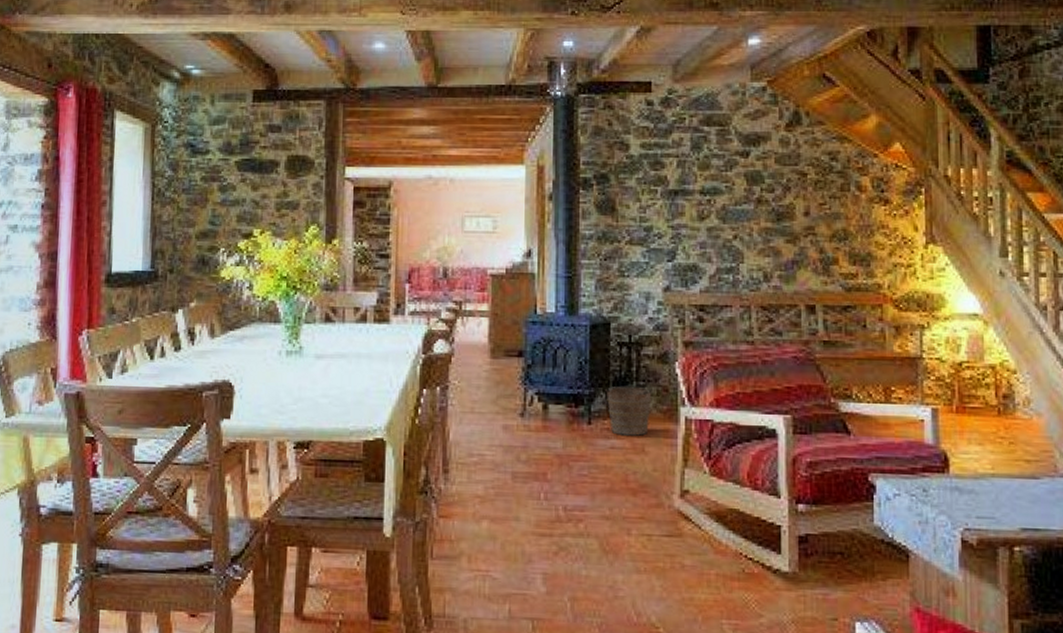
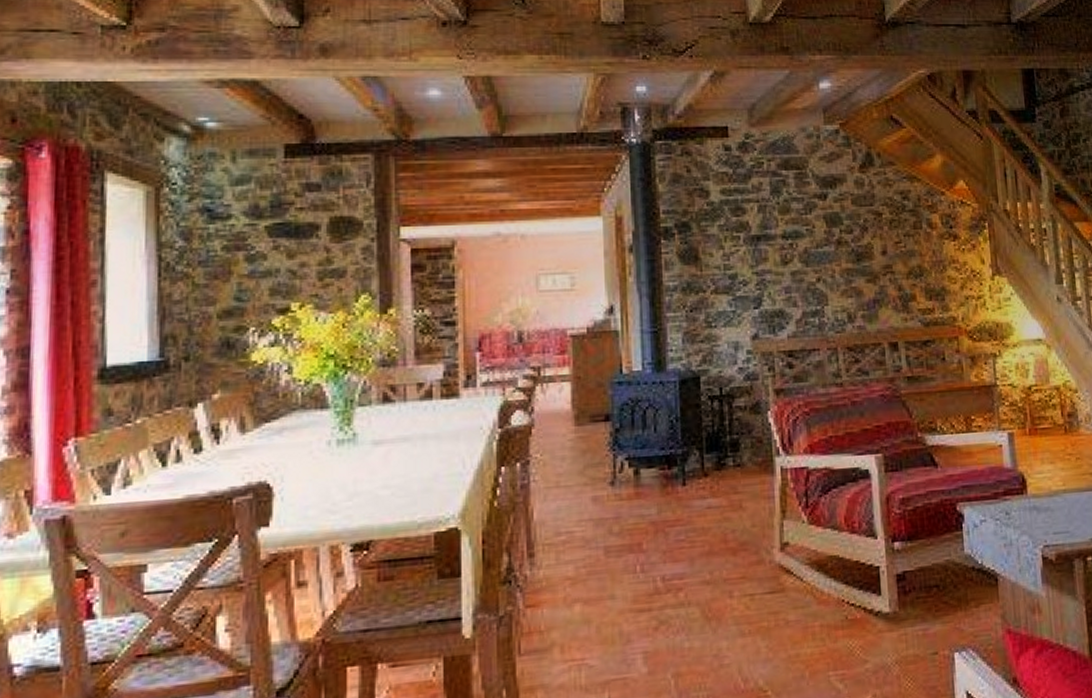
bucket: present [604,386,655,436] -> none [697,440,749,494]

